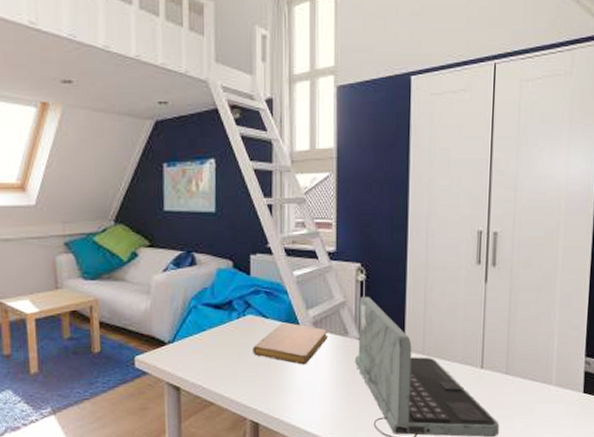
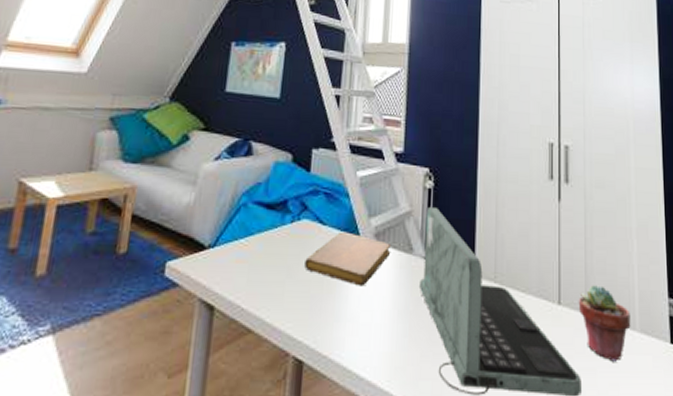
potted succulent: none [499,351,548,410] -> present [578,285,631,362]

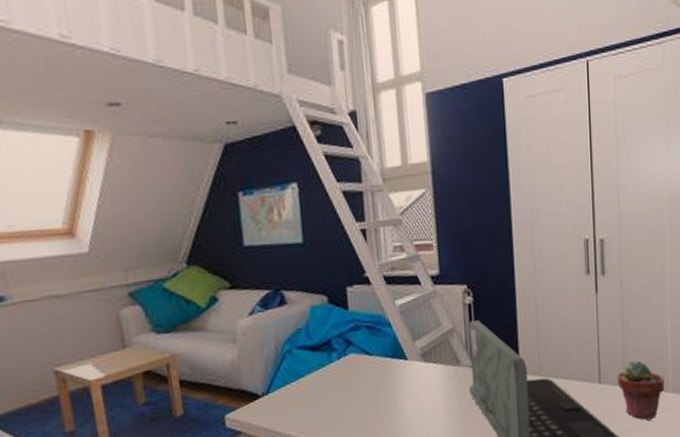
notebook: present [304,231,392,287] -> none [358,357,439,402]

